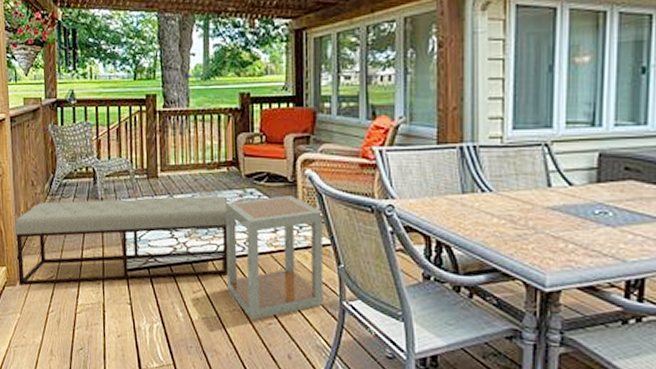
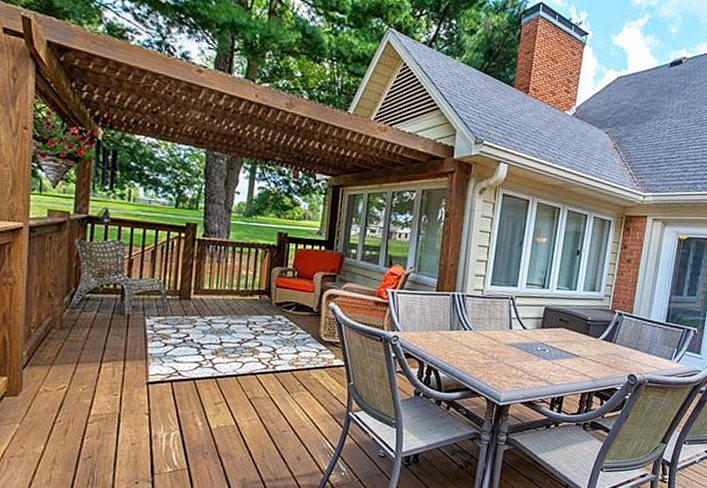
bench: present [14,195,229,286] -> none [21,314,257,396]
side table: present [225,195,324,321] -> none [248,323,340,428]

